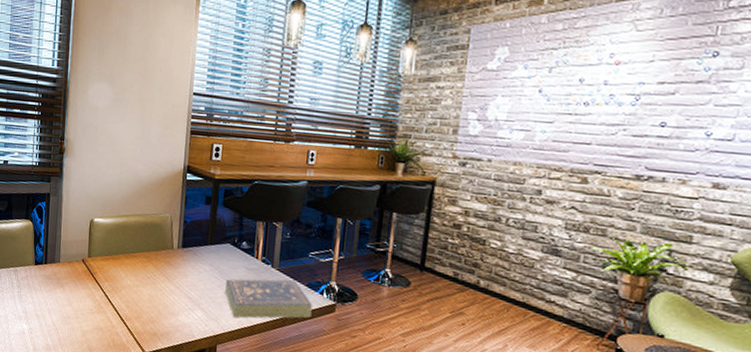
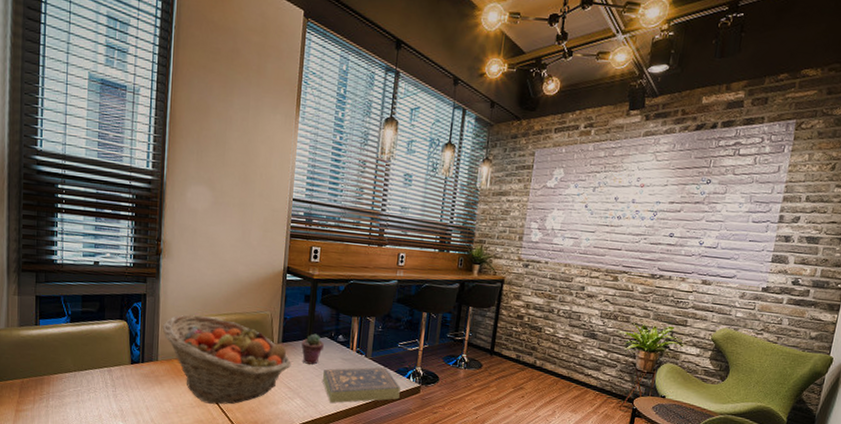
fruit basket: none [64,215,192,312] -> present [162,315,291,405]
potted succulent: none [202,239,226,274] -> present [301,333,324,365]

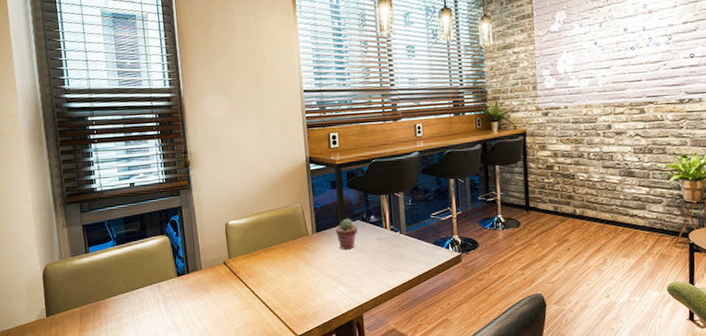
fruit basket: present [162,315,291,405] -> none [200,217,329,304]
book: present [322,367,400,403] -> none [361,241,442,285]

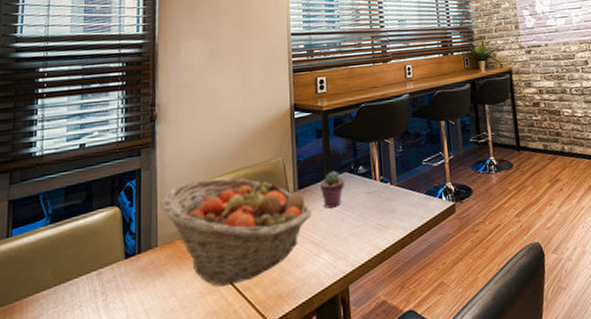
fruit basket: none [200,217,329,304] -> present [161,178,312,287]

